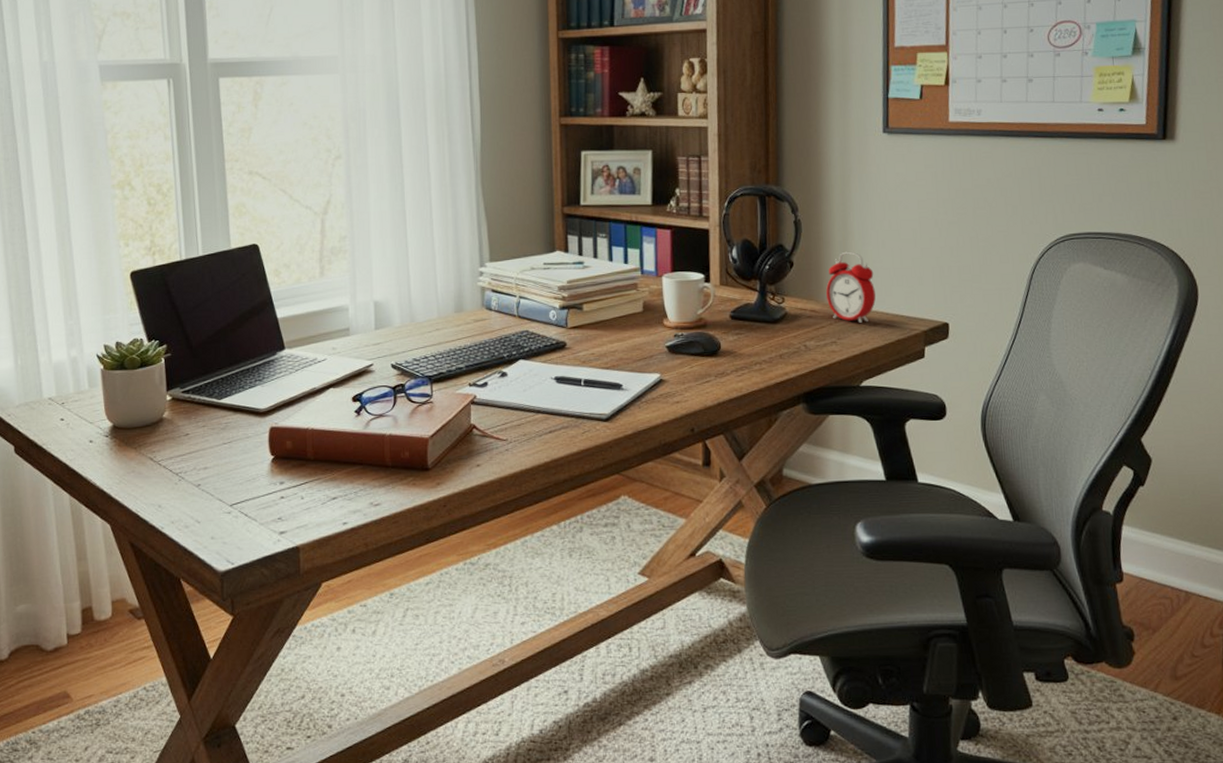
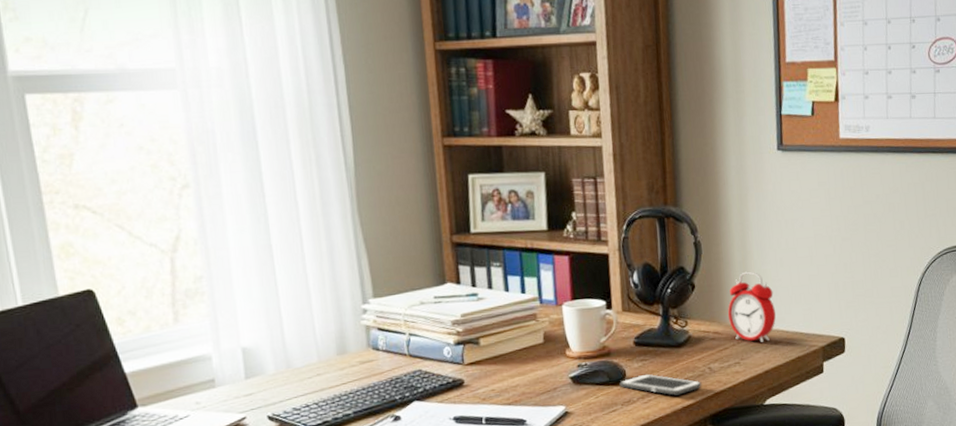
cell phone: none [714,347,797,371] -> present [619,373,702,396]

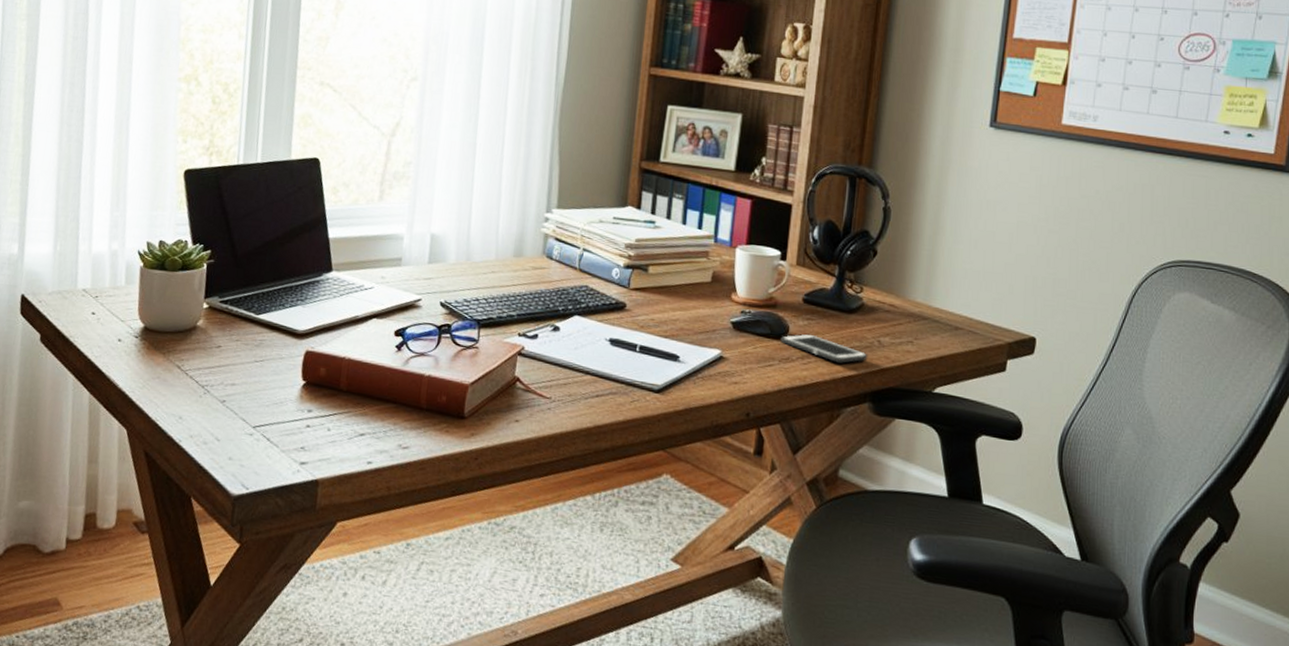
alarm clock: present [728,271,776,342] -> none [908,247,962,326]

